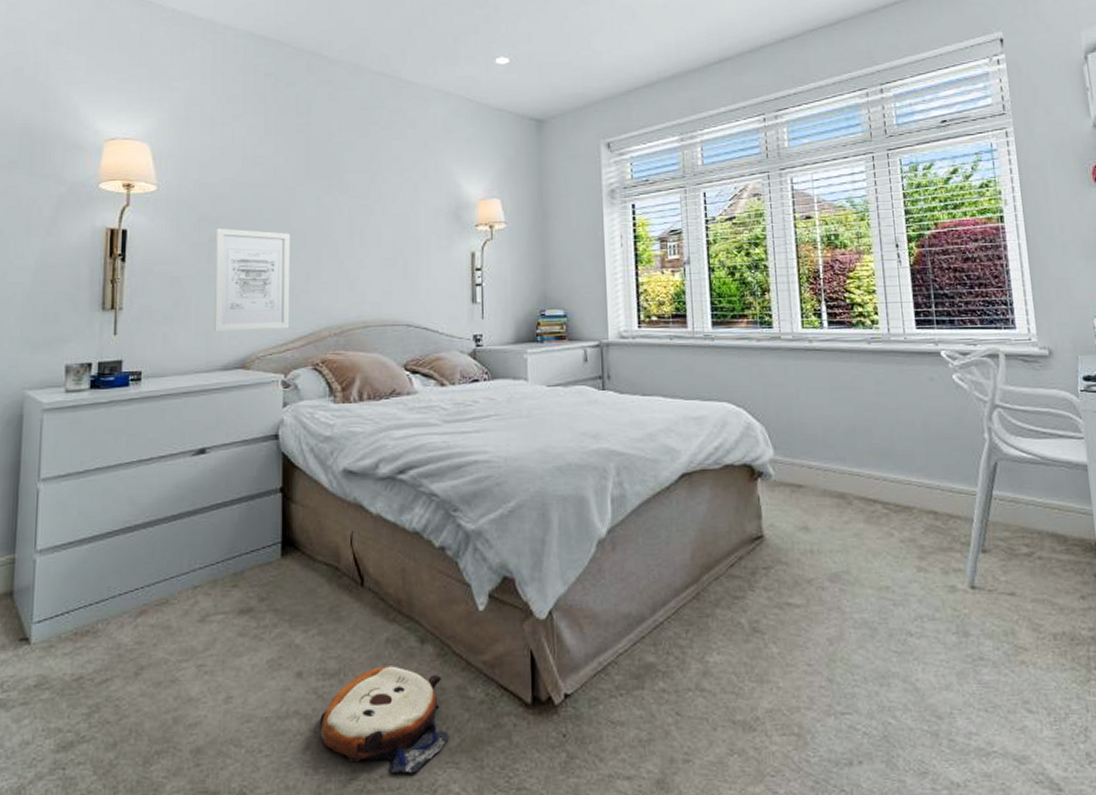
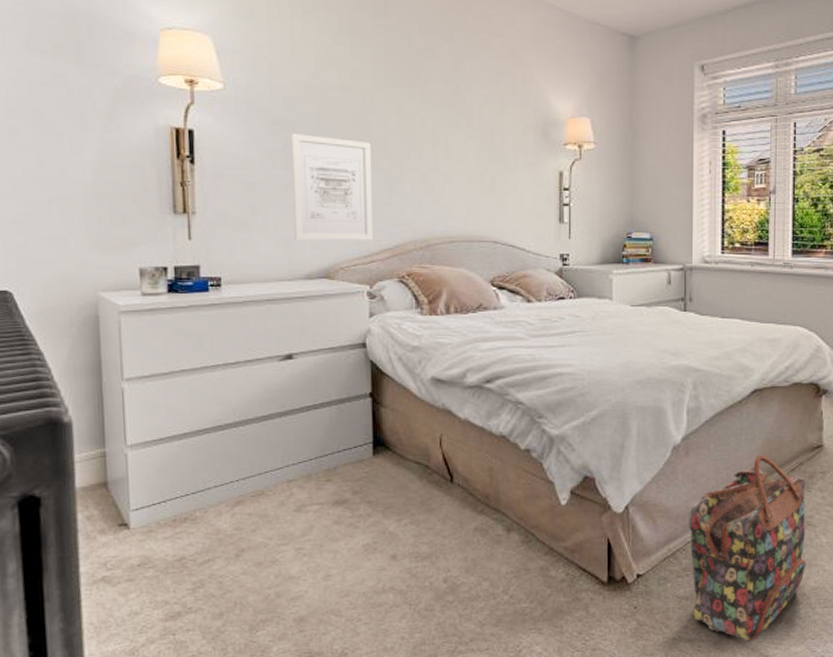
plush toy: present [320,666,449,774] -> none [414,550,533,638]
backpack: none [619,548,757,781] -> present [689,455,806,643]

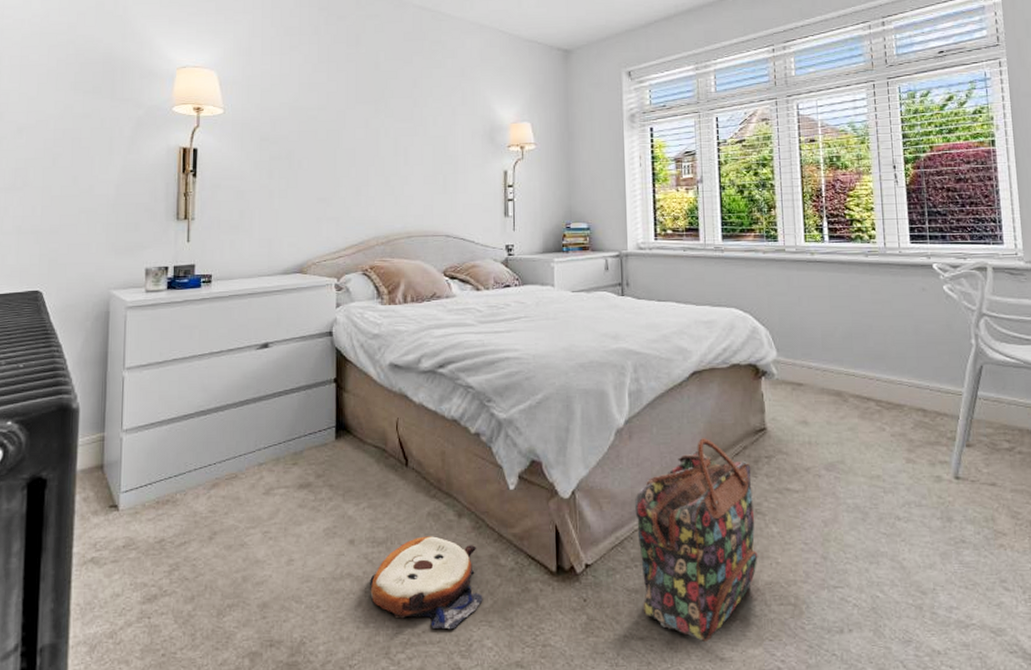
wall art: present [291,134,374,241] -> none [275,148,342,241]
plush toy: none [414,550,533,638] -> present [370,536,483,630]

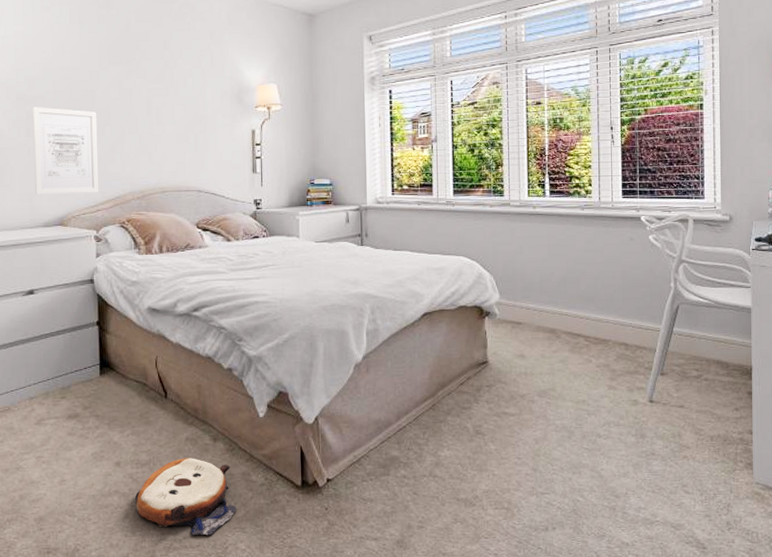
wall art: none [275,148,342,241] -> present [33,107,99,195]
backpack: present [635,438,758,643] -> none [371,370,478,541]

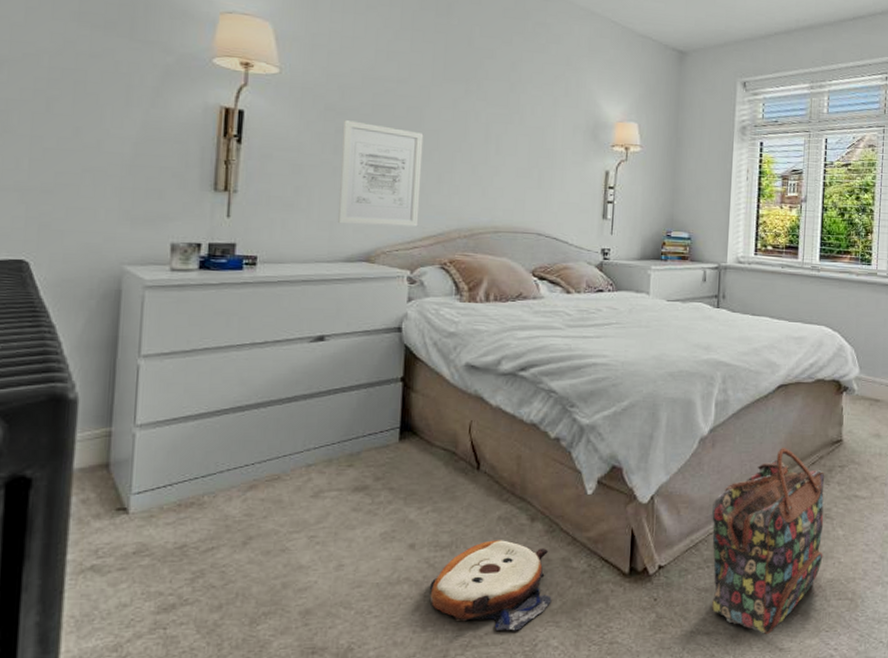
backpack: none [371,370,478,541] -> present [712,448,825,635]

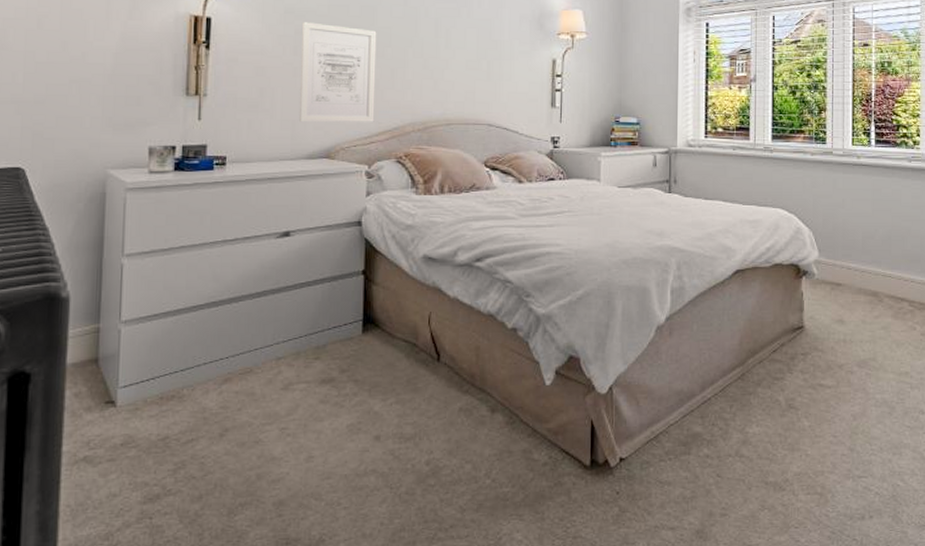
plush toy: present [430,540,552,631] -> none [396,431,514,524]
backpack: present [712,448,825,635] -> none [672,335,789,531]

